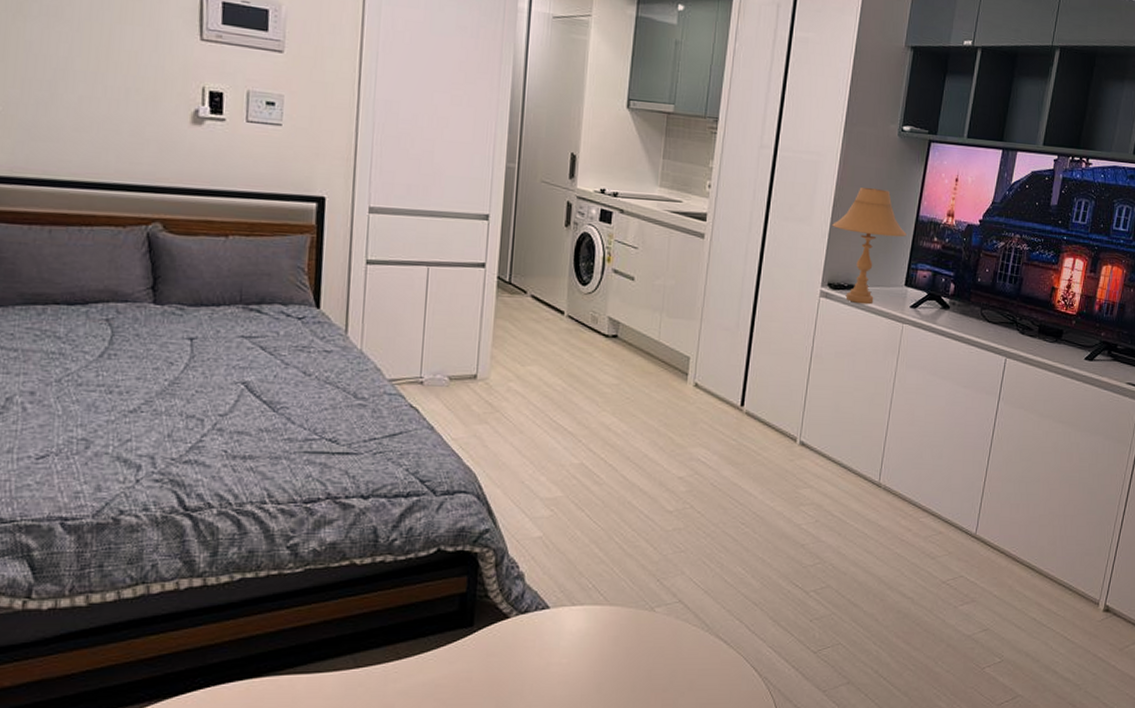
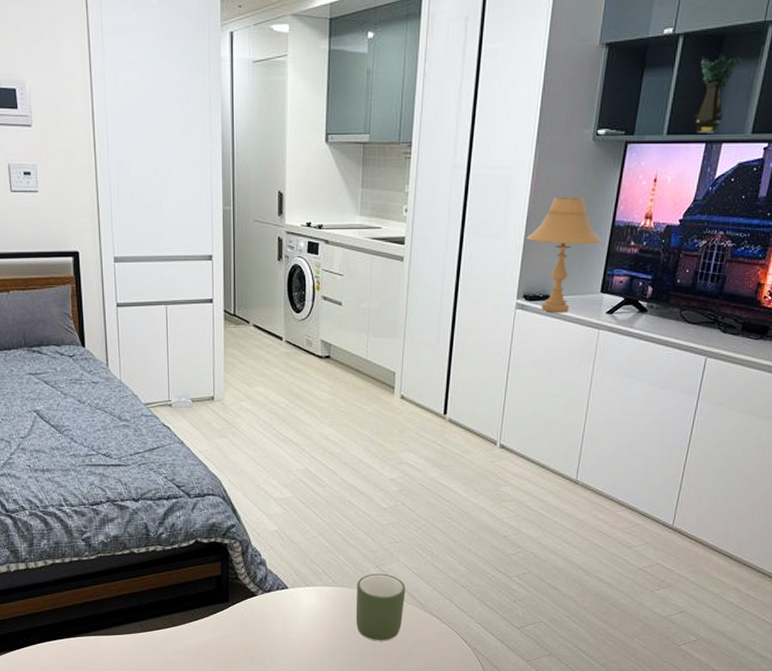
mug: none [629,589,690,672] -> present [355,573,406,641]
vase: none [991,69,1034,141] -> present [694,53,742,133]

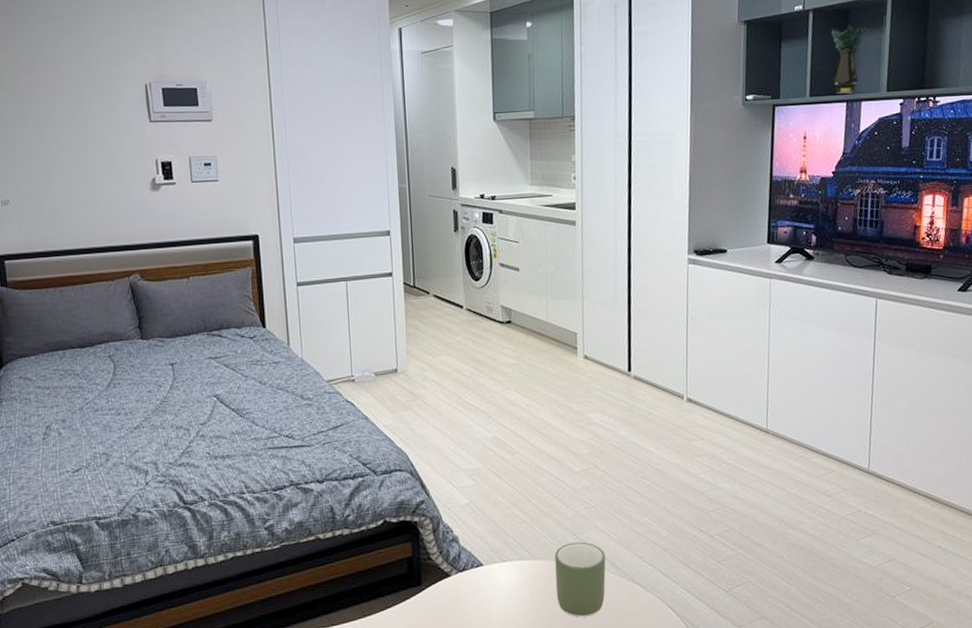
lamp: present [526,198,602,313] -> none [691,157,763,266]

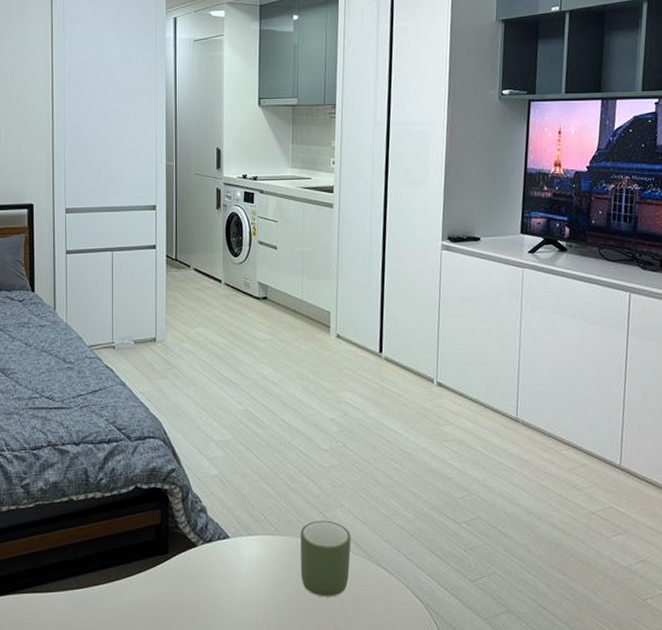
vase: present [831,24,869,94] -> none [587,25,624,92]

